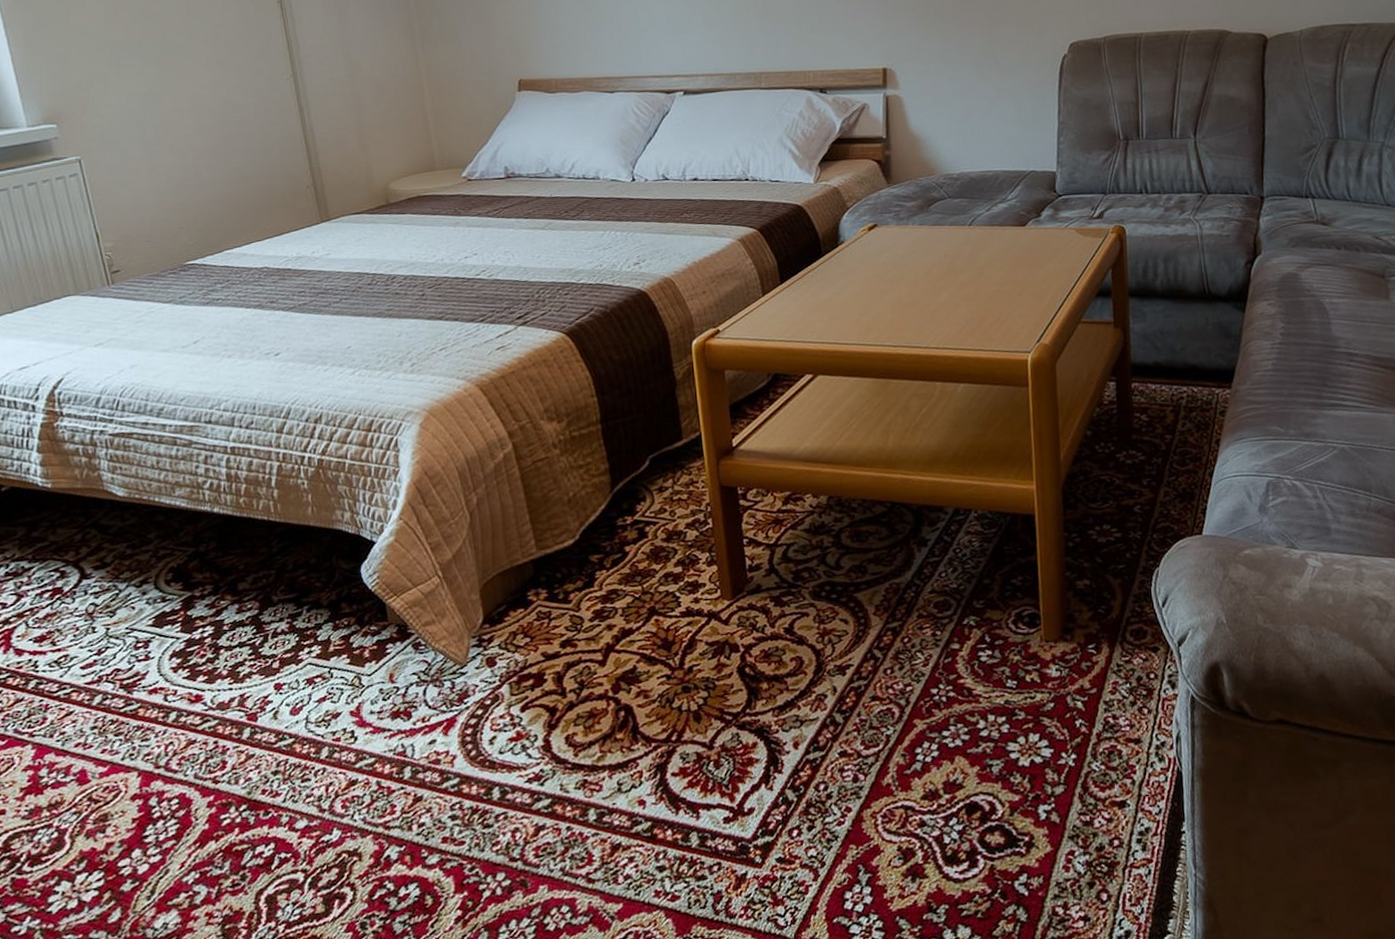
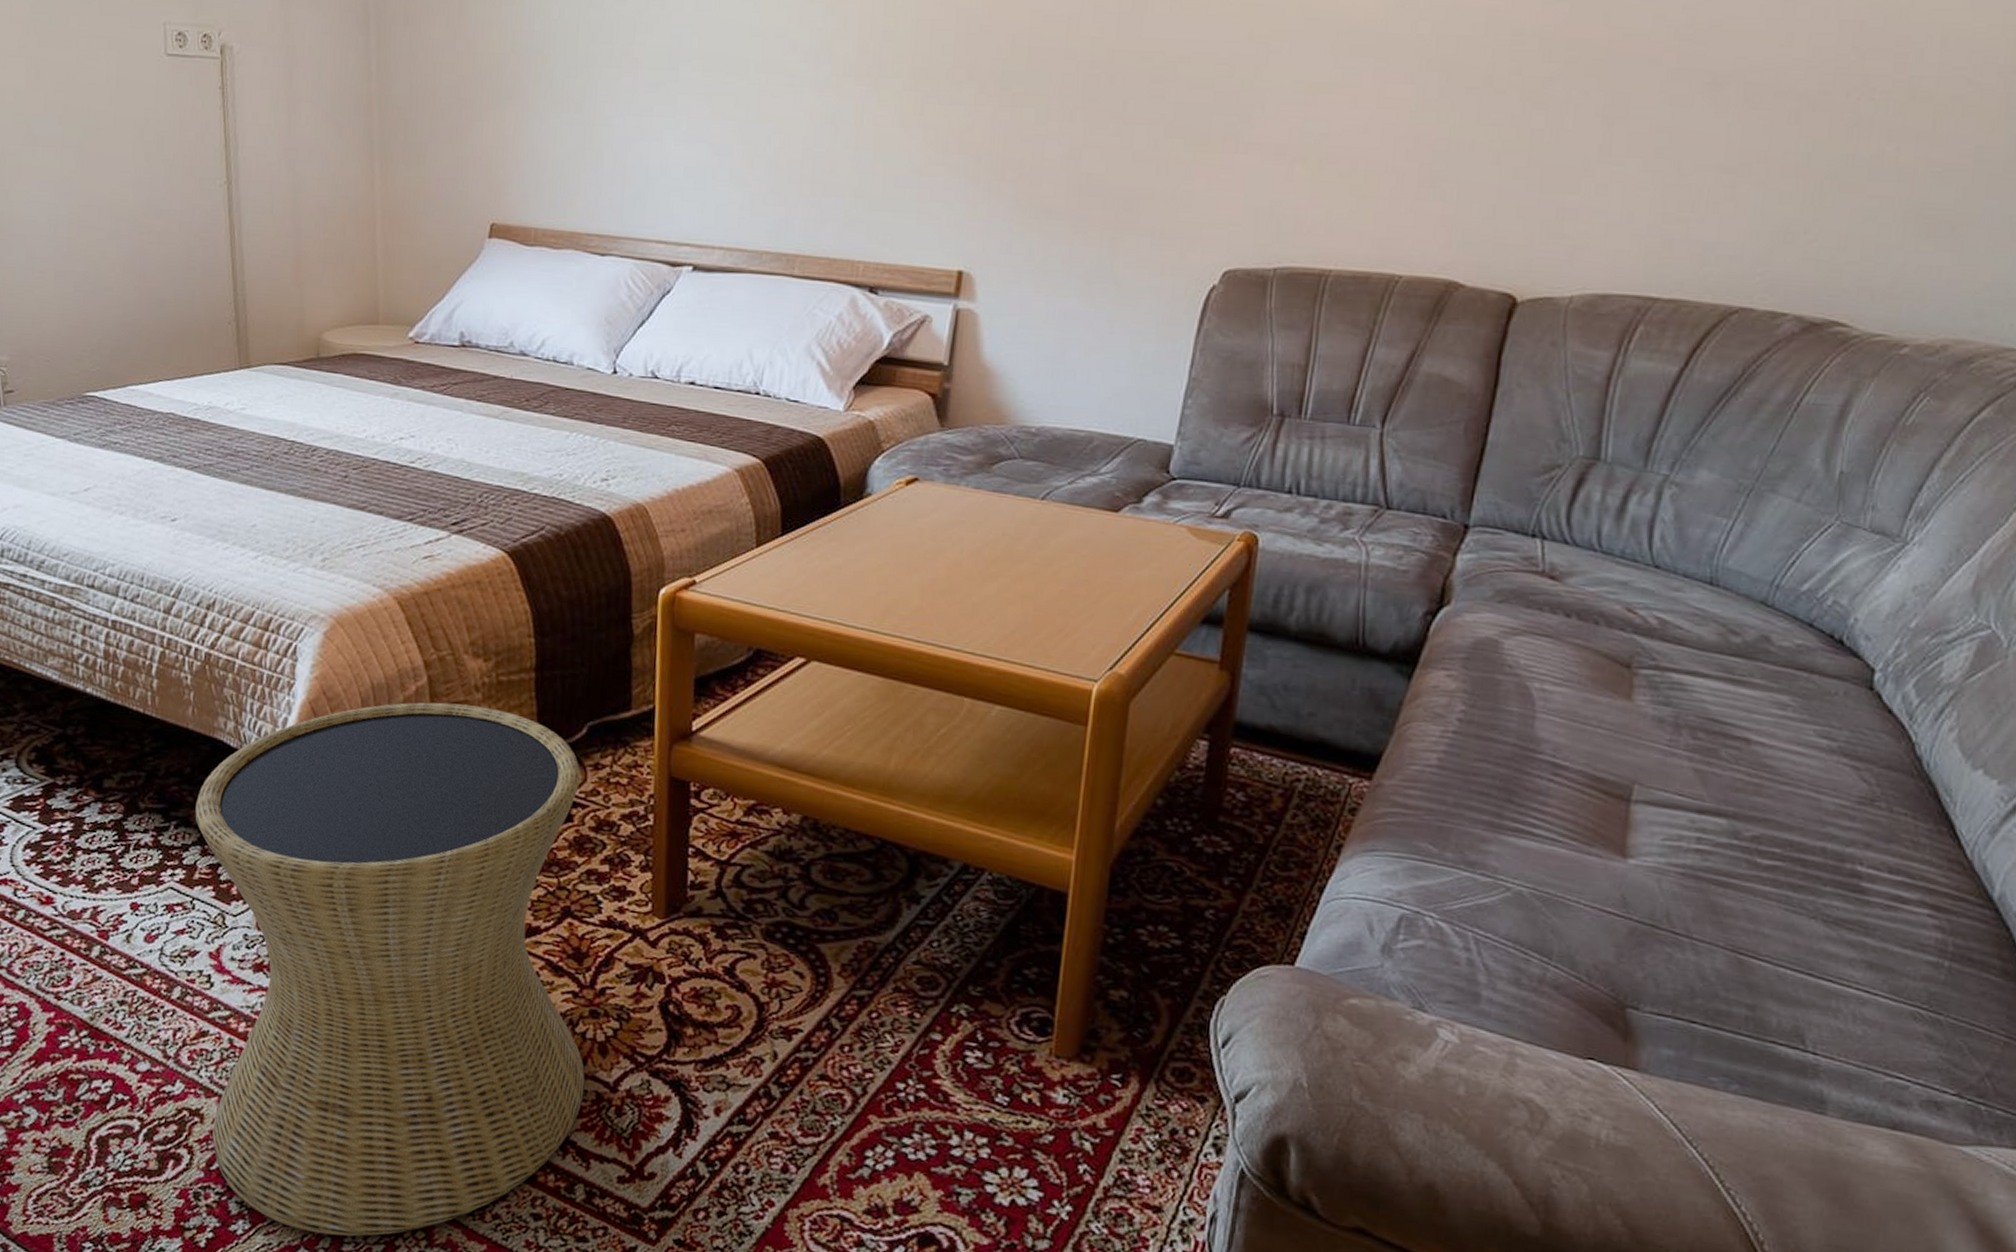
side table: none [323,459,686,932] -> present [195,702,585,1237]

